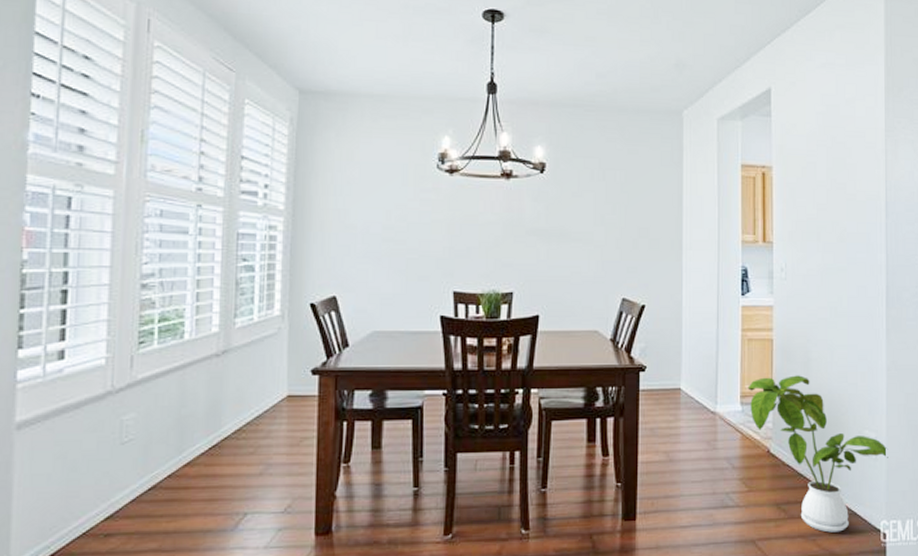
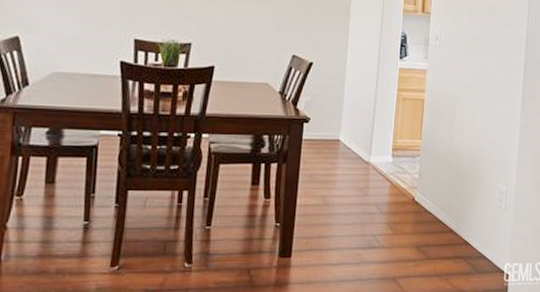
house plant: present [748,375,888,533] -> none [399,133,516,273]

